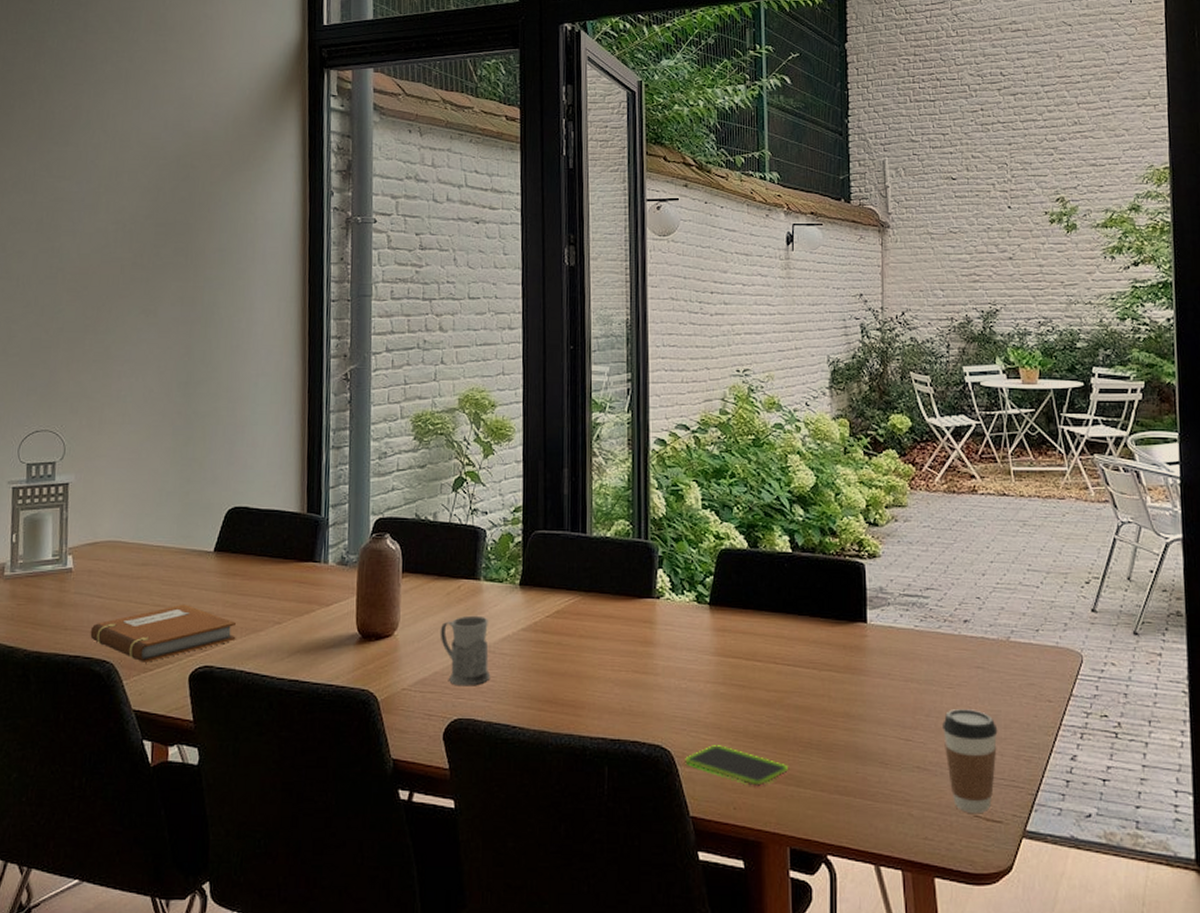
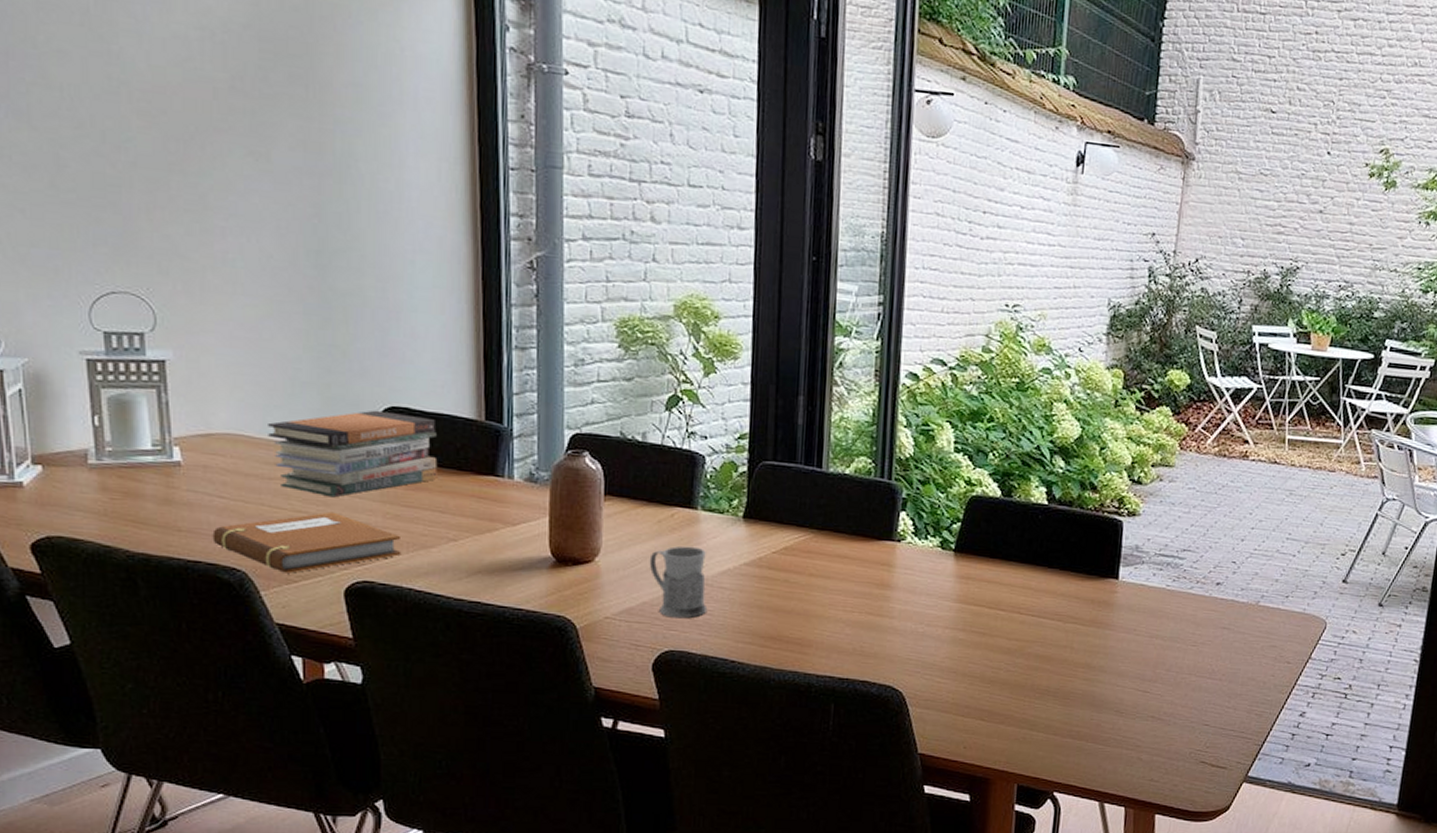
book stack: none [139,511,268,591] -> present [268,410,438,498]
smartphone: present [685,745,788,787] -> none [917,688,1023,729]
coffee cup: present [943,709,998,813] -> none [1180,665,1235,759]

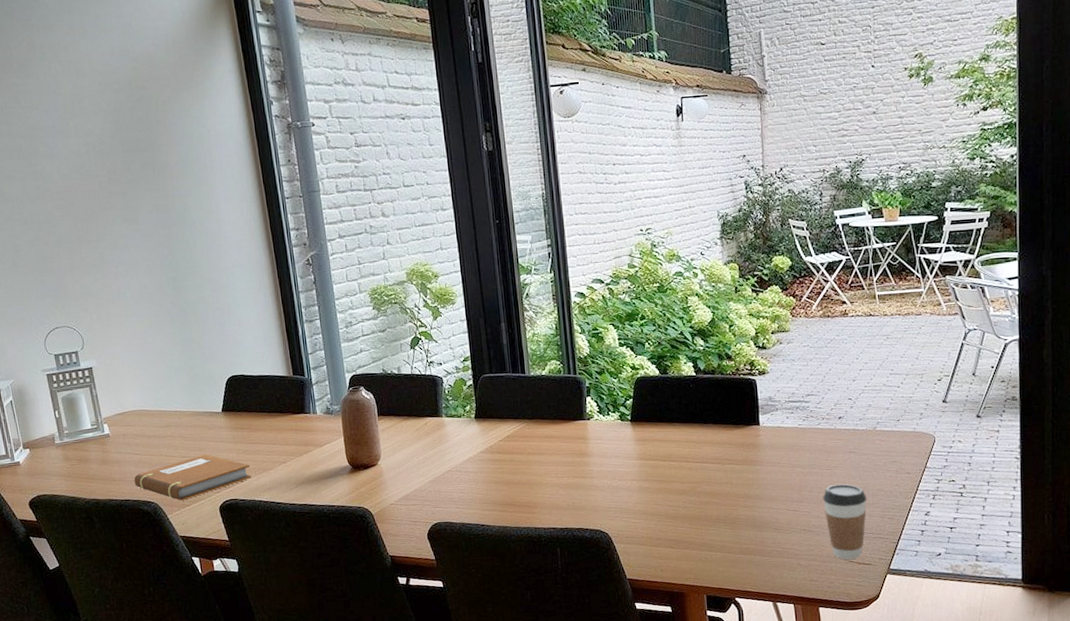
book stack: present [268,410,438,498] -> none [158,379,268,444]
mug: present [649,546,708,619] -> none [414,444,460,499]
coffee cup: none [1180,665,1235,759] -> present [823,484,867,560]

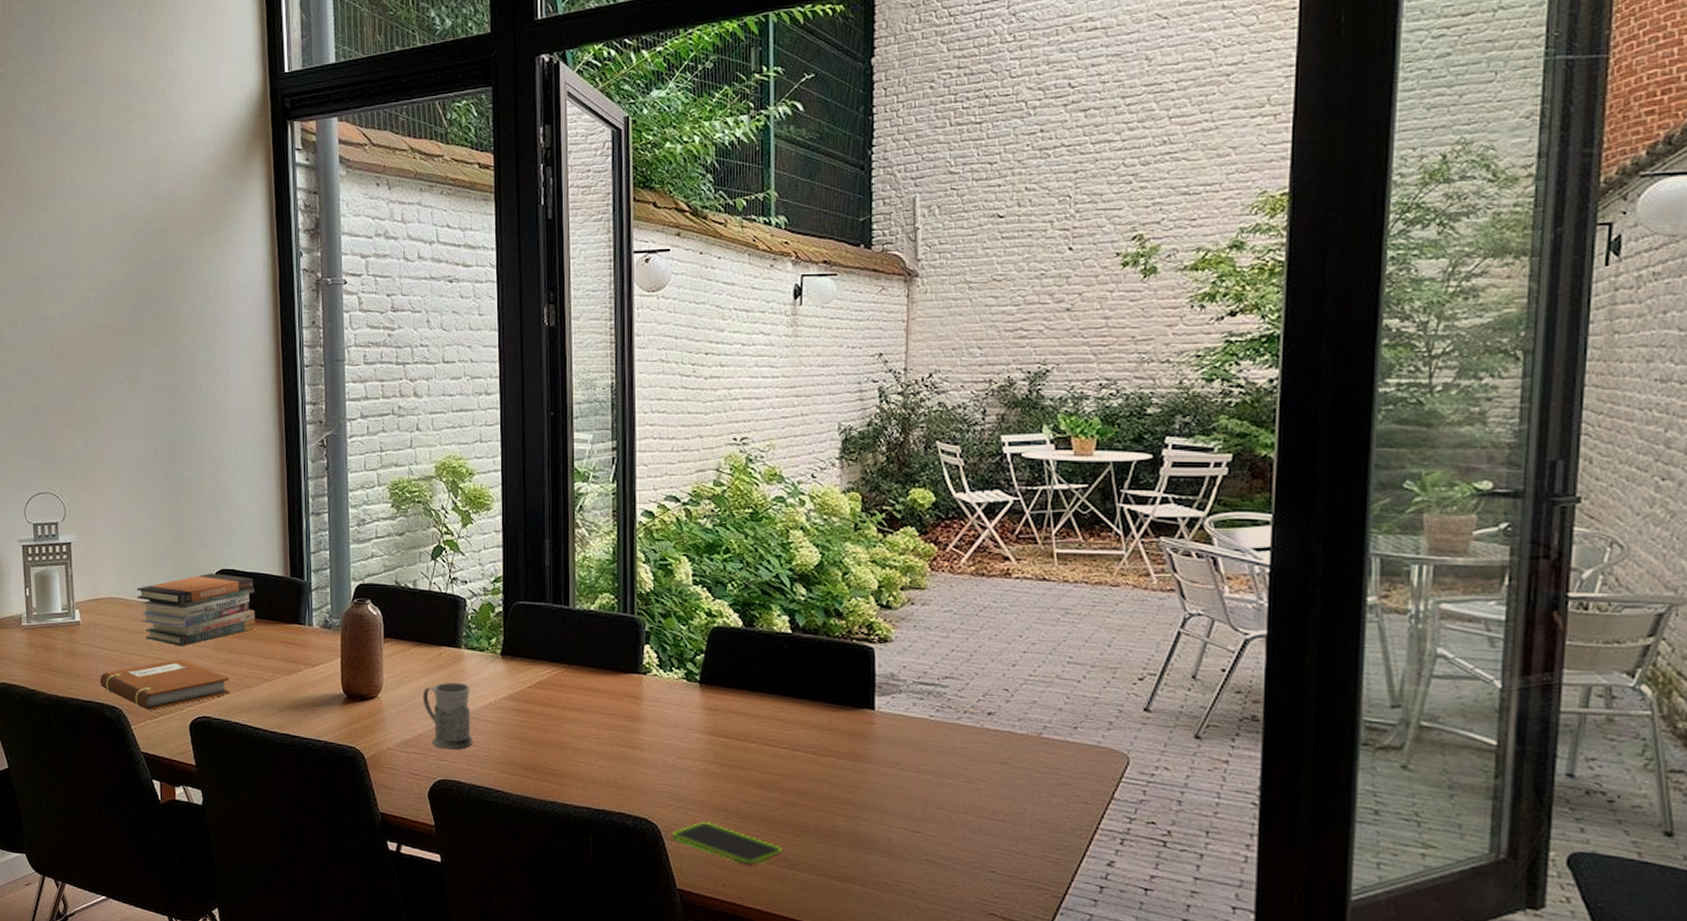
book stack: none [158,379,268,444] -> present [137,573,256,647]
mug: none [414,444,460,499] -> present [422,682,474,750]
smartphone: none [620,526,702,554] -> present [672,822,782,867]
coffee cup: present [823,484,867,560] -> none [957,804,1022,912]

